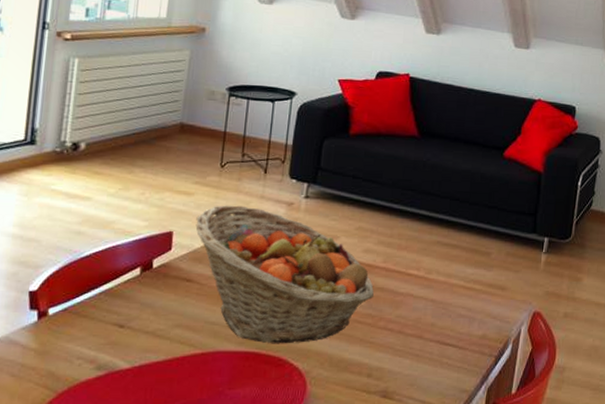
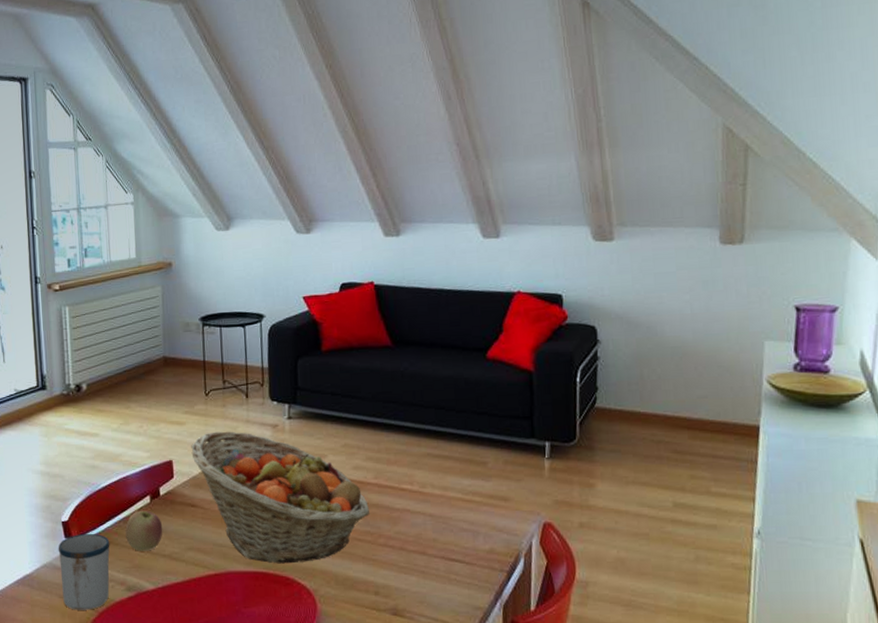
mug: none [15,305,85,391] -> present [58,533,110,610]
apple: none [105,282,151,327] -> present [125,510,163,551]

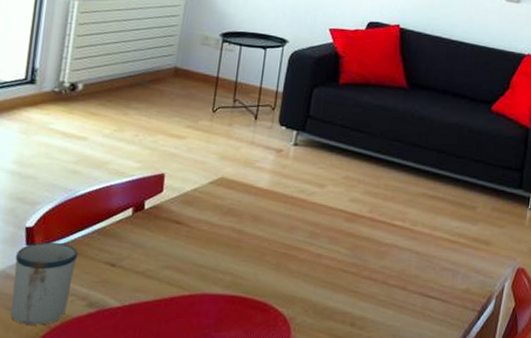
apple: present [125,510,163,551] -> none [97,222,142,266]
fruit basket: present [191,431,369,564] -> none [187,149,359,290]

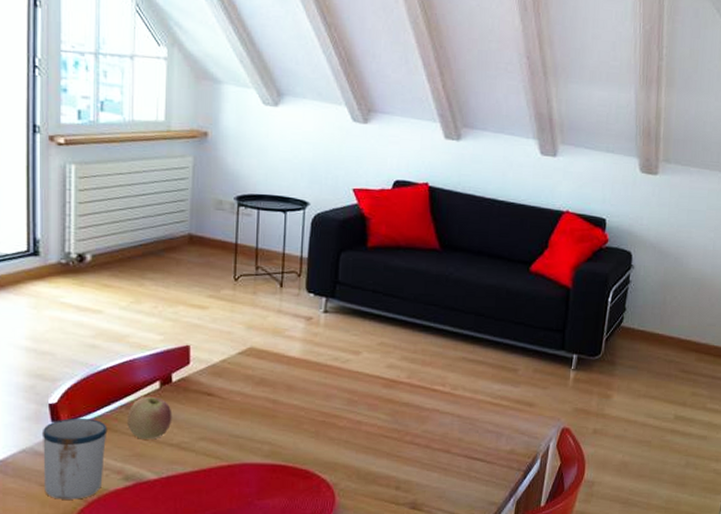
apple: none [97,222,142,266] -> present [127,396,172,440]

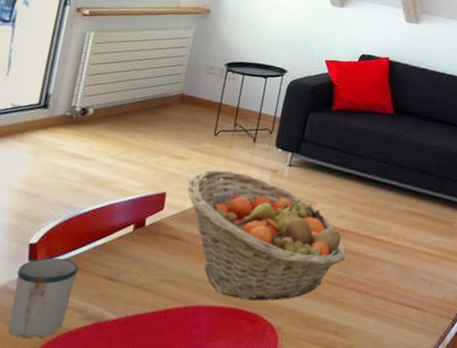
apple: present [127,396,172,440] -> none [97,238,141,280]
fruit basket: none [213,319,399,457] -> present [187,170,346,301]

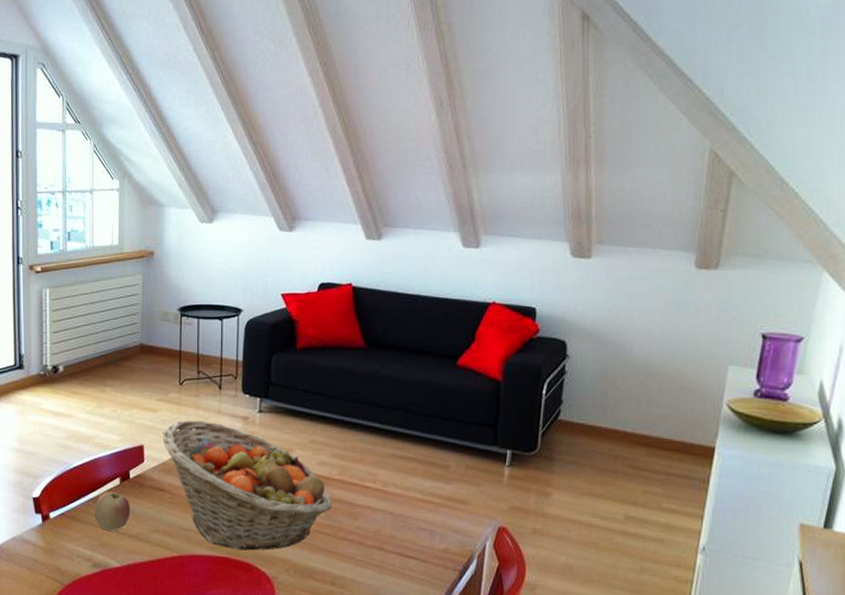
mug: present [8,257,79,338] -> none [28,510,79,583]
apple: none [97,238,141,280] -> present [94,491,131,531]

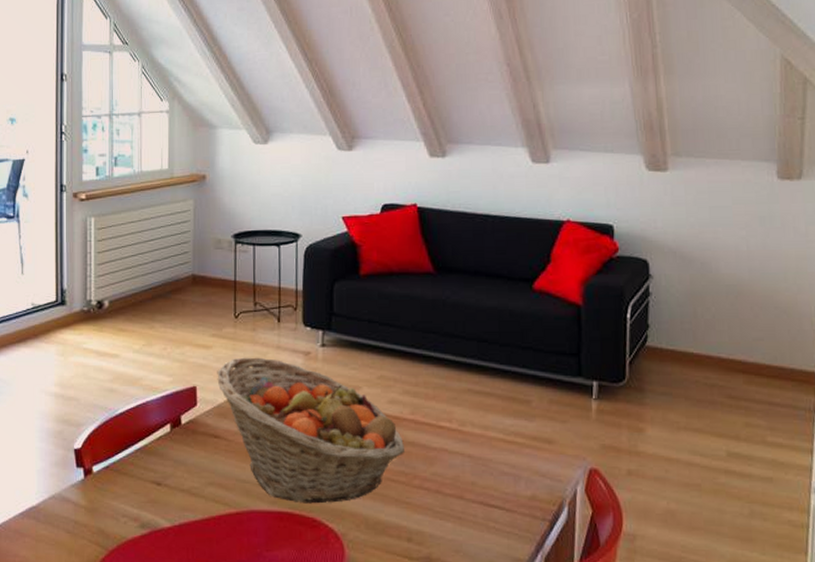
apple: present [94,491,131,531] -> none [142,439,183,485]

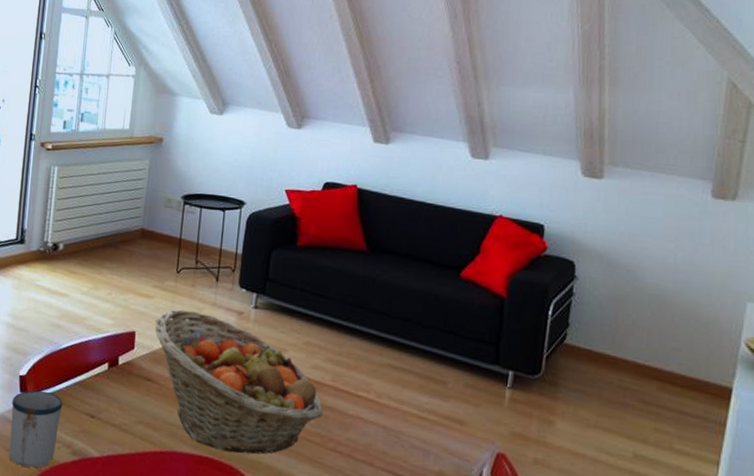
mug: none [68,462,125,548] -> present [9,390,63,468]

